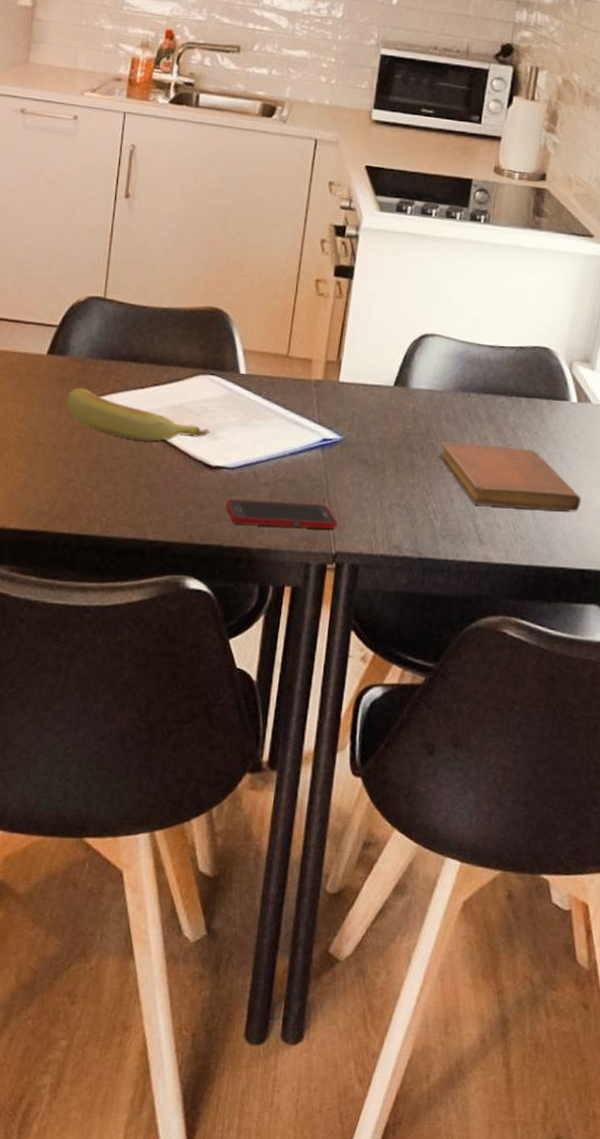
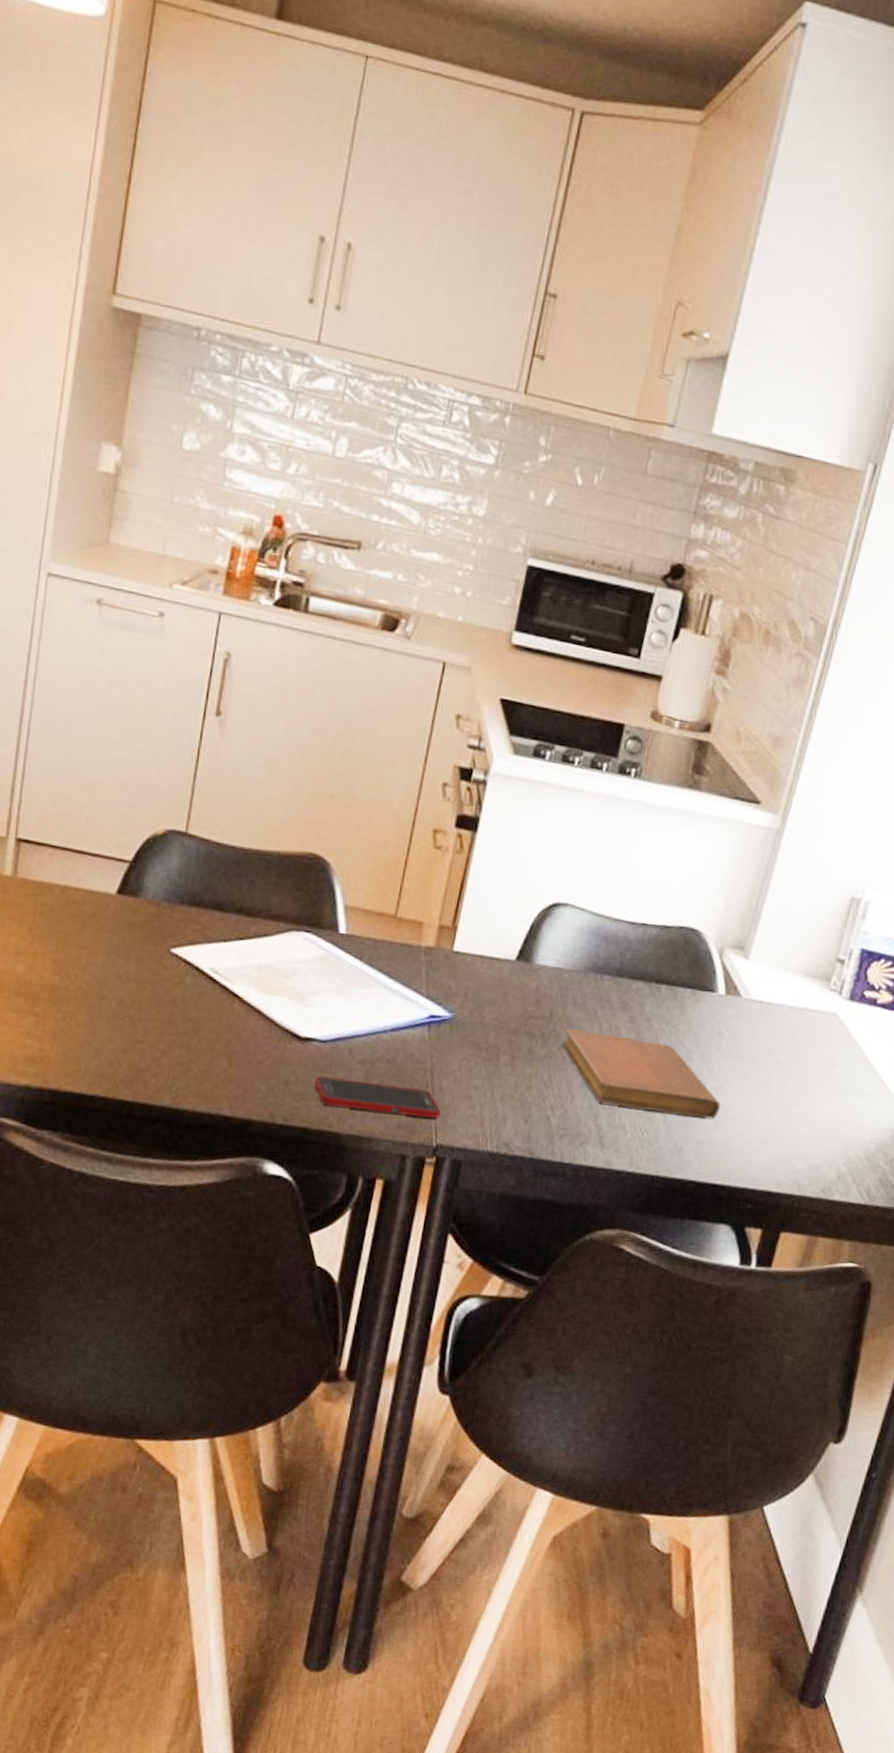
banana: present [67,388,209,441] -> none [137,935,300,1004]

